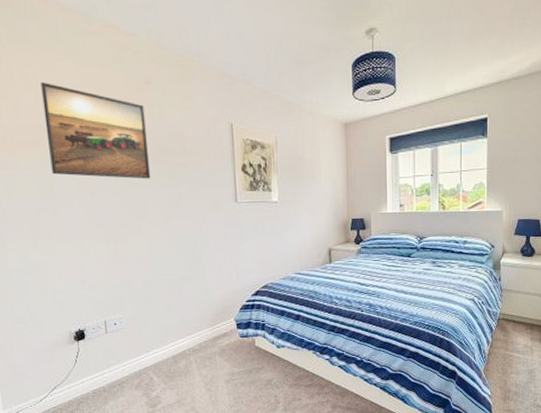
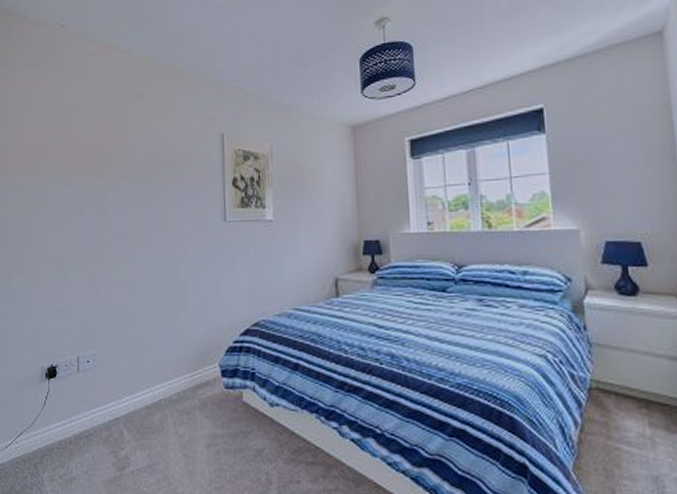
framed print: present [40,82,151,179] -> none [41,104,136,197]

